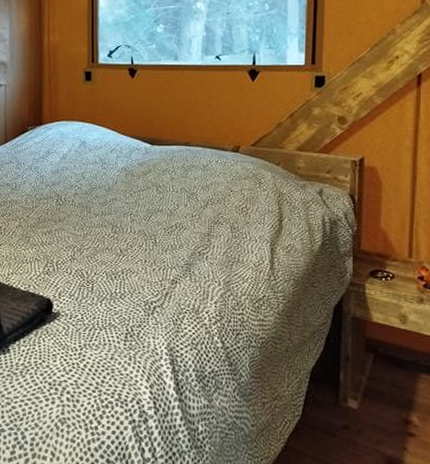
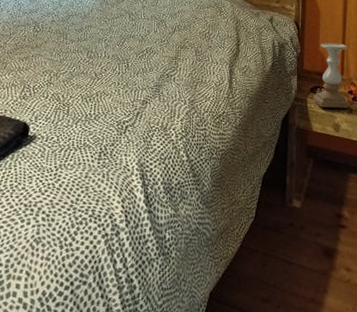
candle holder: none [372,219,419,297] -> present [313,42,349,108]

